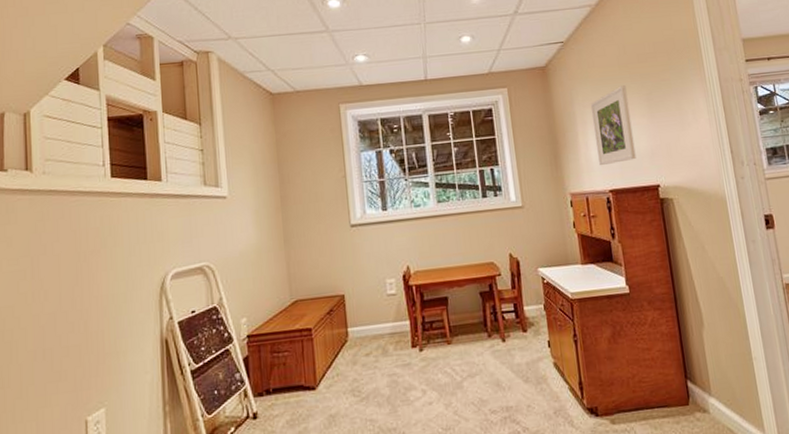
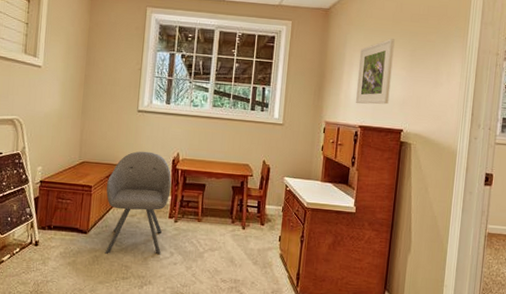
chair: none [328,271,410,411] -> present [105,151,172,255]

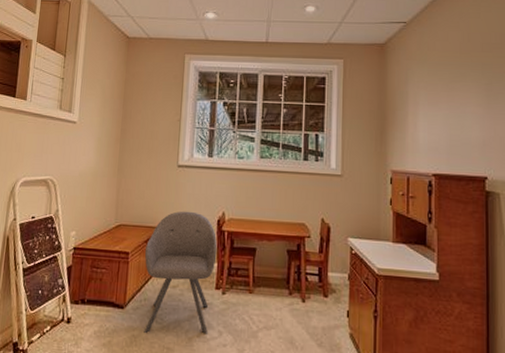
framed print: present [356,38,395,105] -> none [425,72,466,149]

